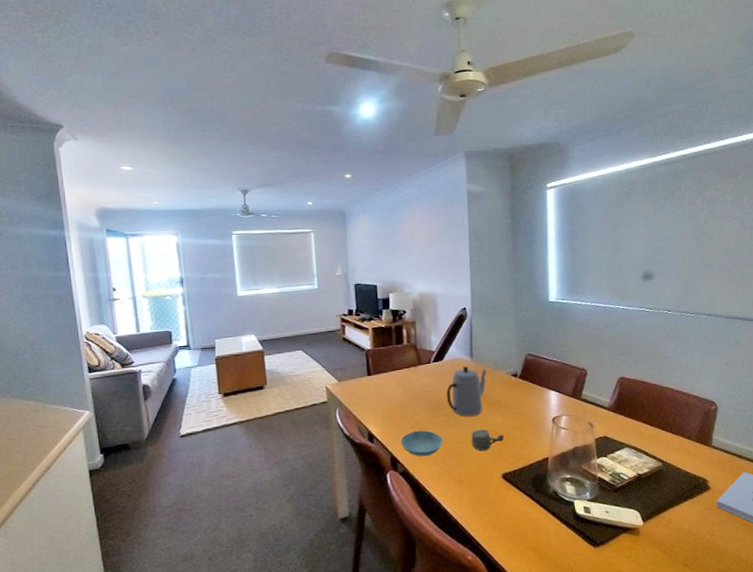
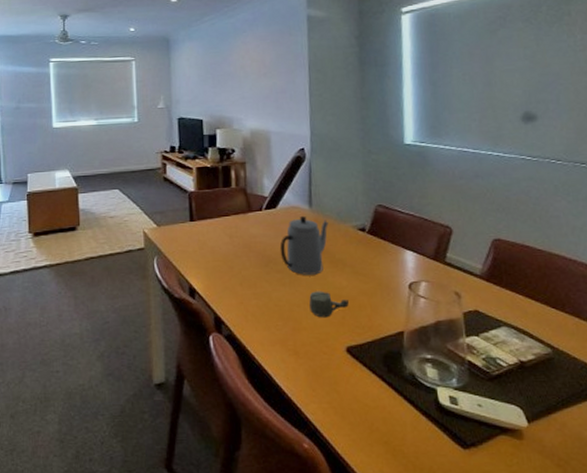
saucer: present [400,430,443,457] -> none [226,287,275,319]

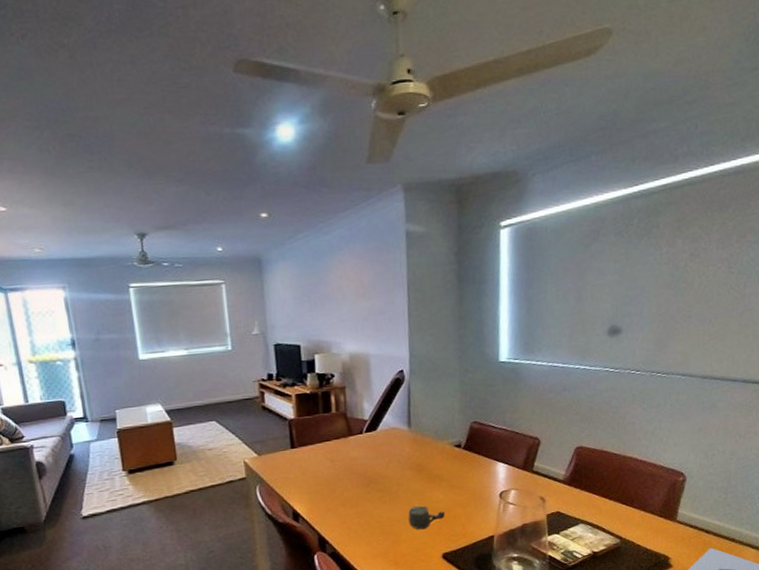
teapot: present [279,215,328,275] -> none [380,436,427,492]

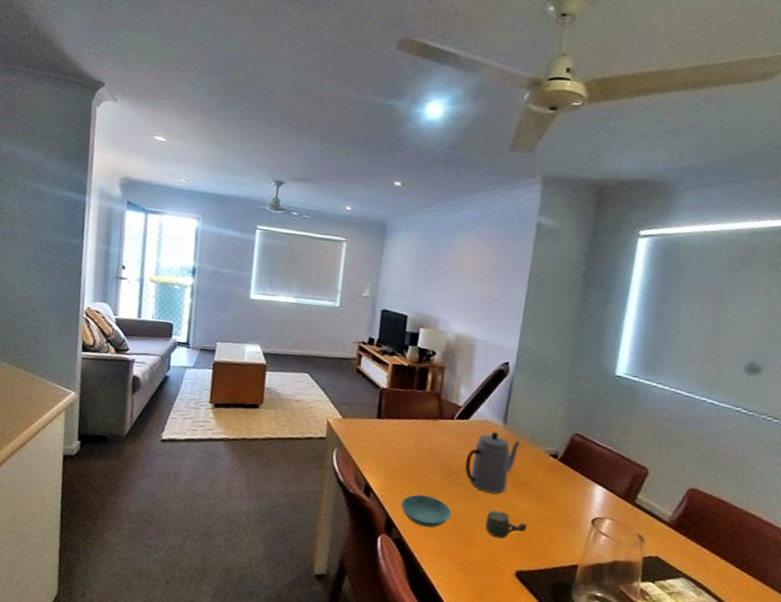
saucer: none [329,507,376,537] -> present [401,494,451,528]
teapot: none [380,436,427,492] -> present [464,431,520,494]

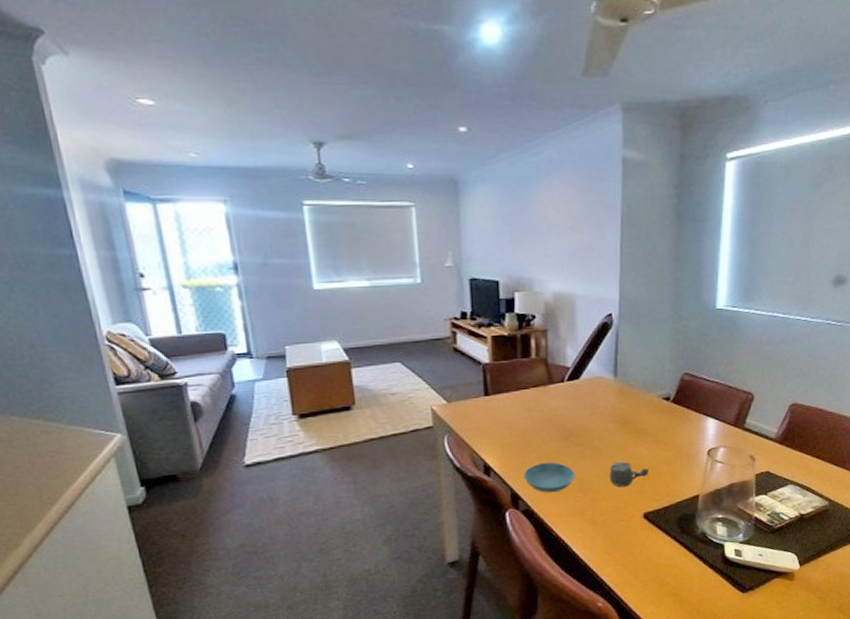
teapot: present [464,431,520,494] -> none [581,386,633,447]

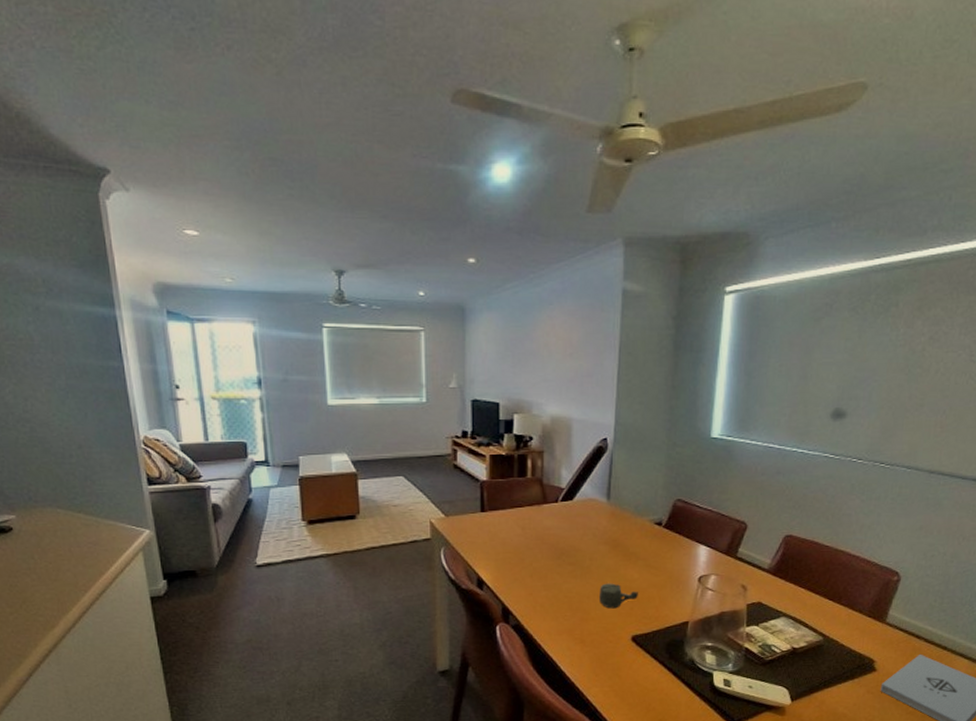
saucer: present [523,462,575,493] -> none [515,579,565,610]

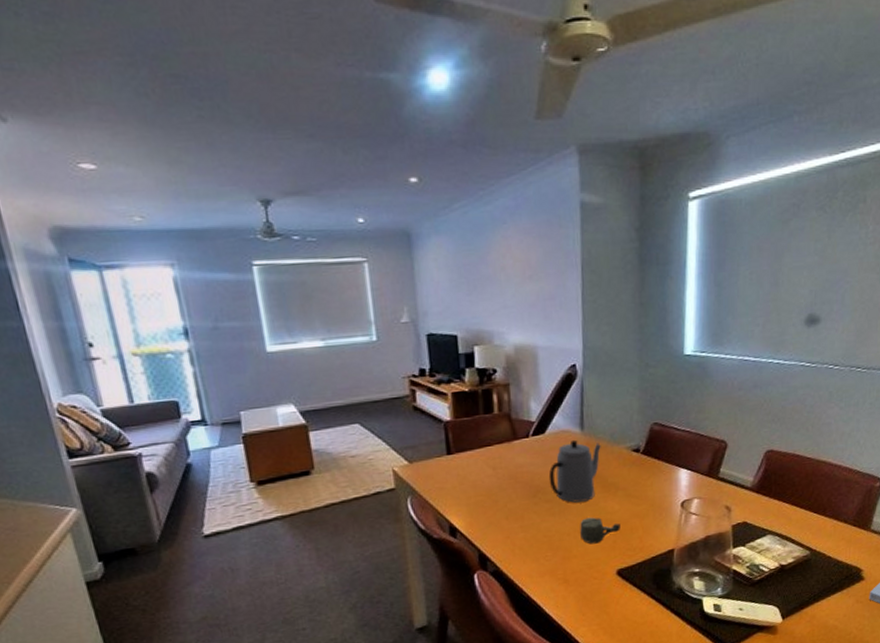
teapot: none [573,508,625,568] -> present [548,439,601,503]

